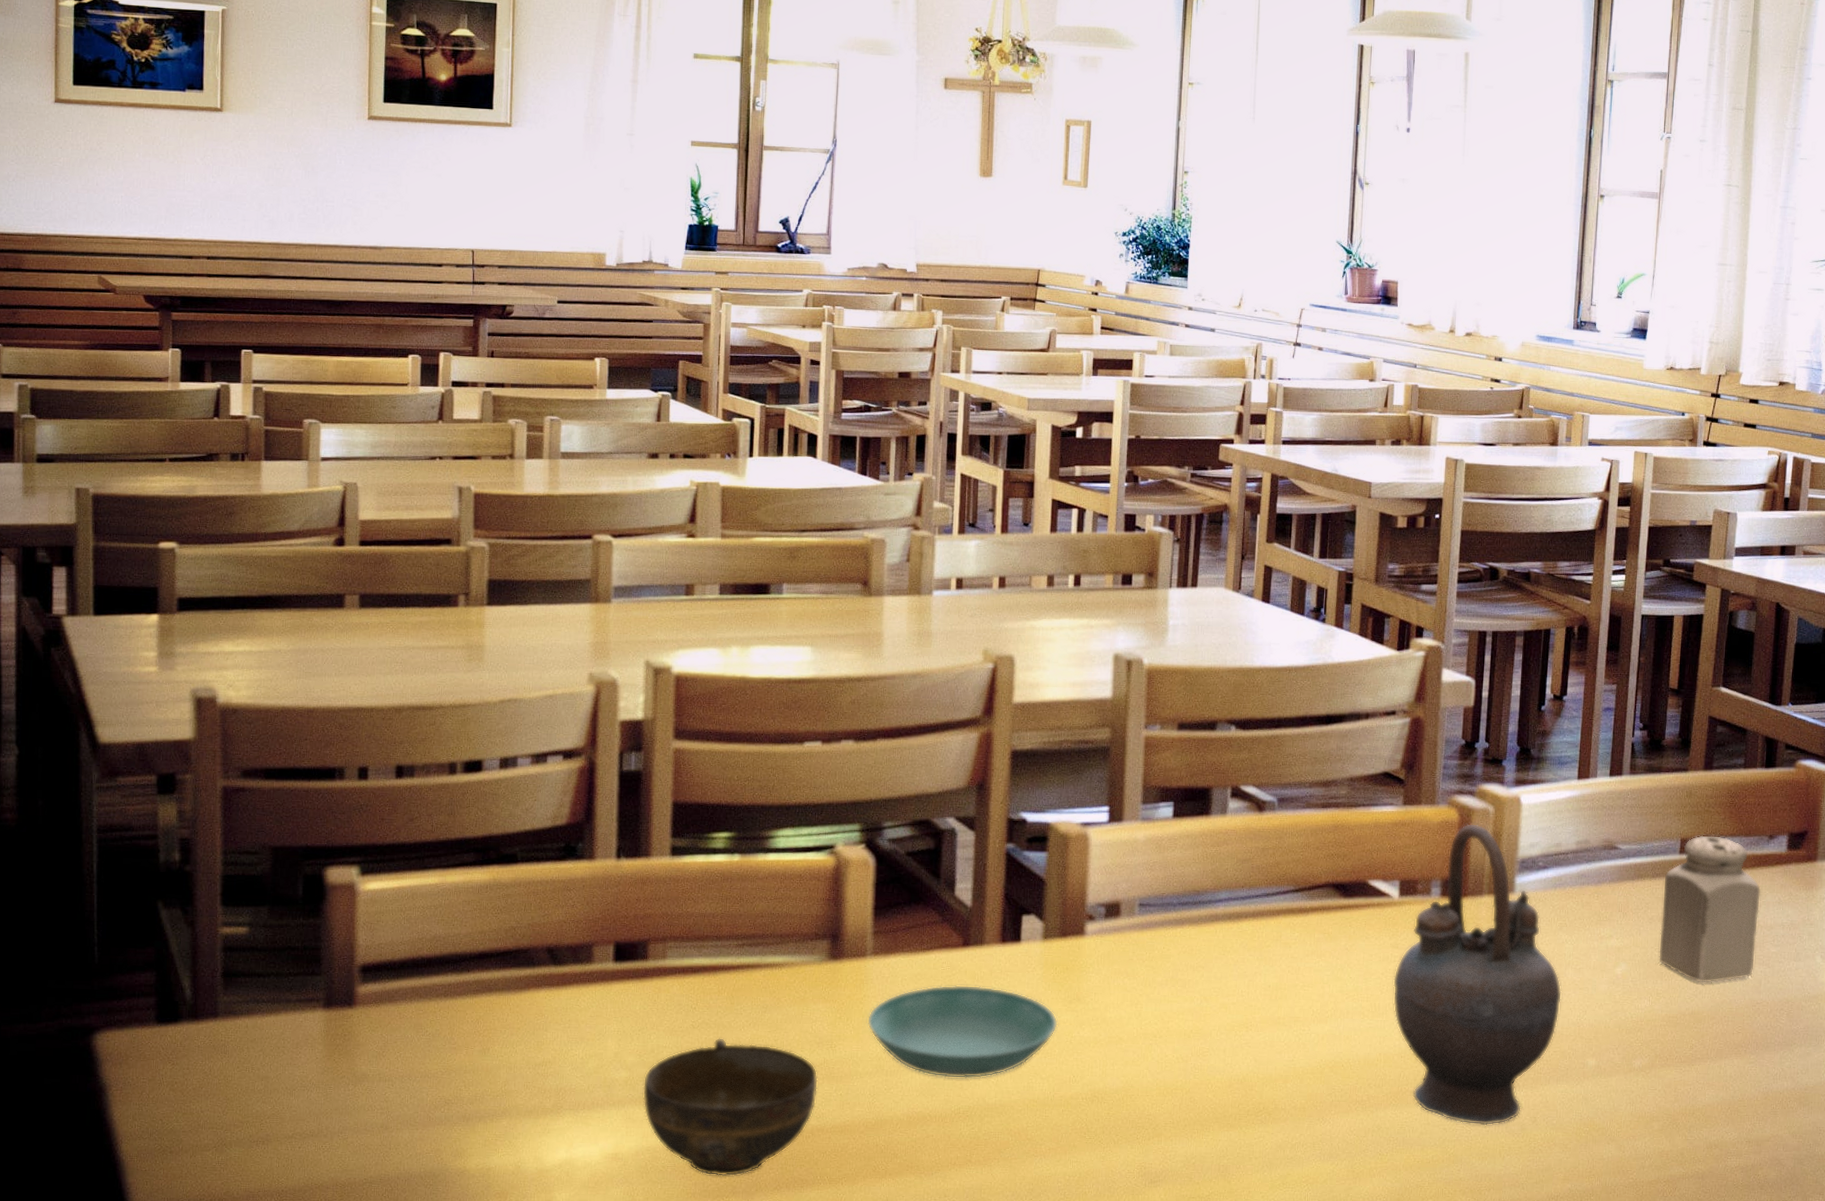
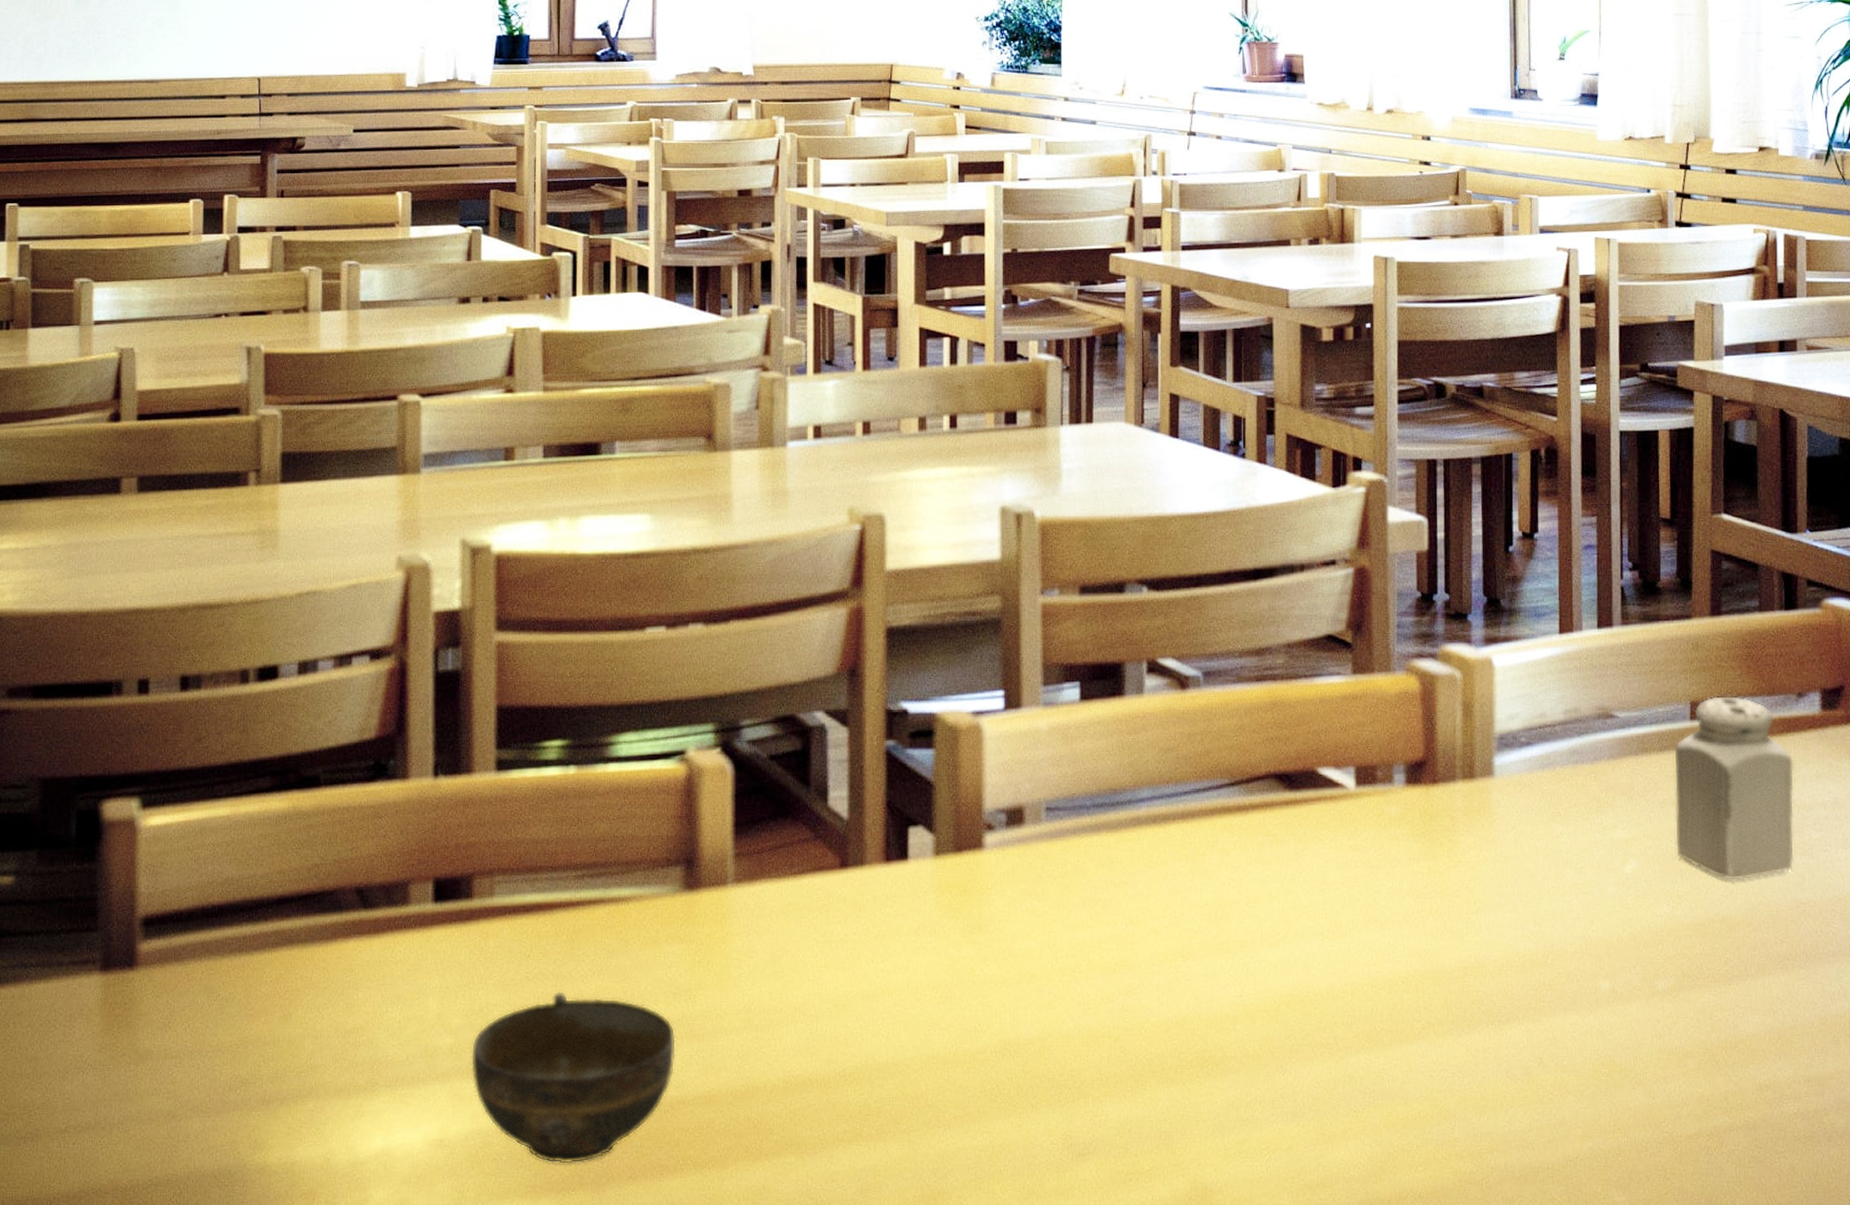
saucer: present [866,984,1058,1079] -> none [730,915,957,1033]
teapot: present [1392,823,1562,1126] -> none [1355,692,1562,1070]

